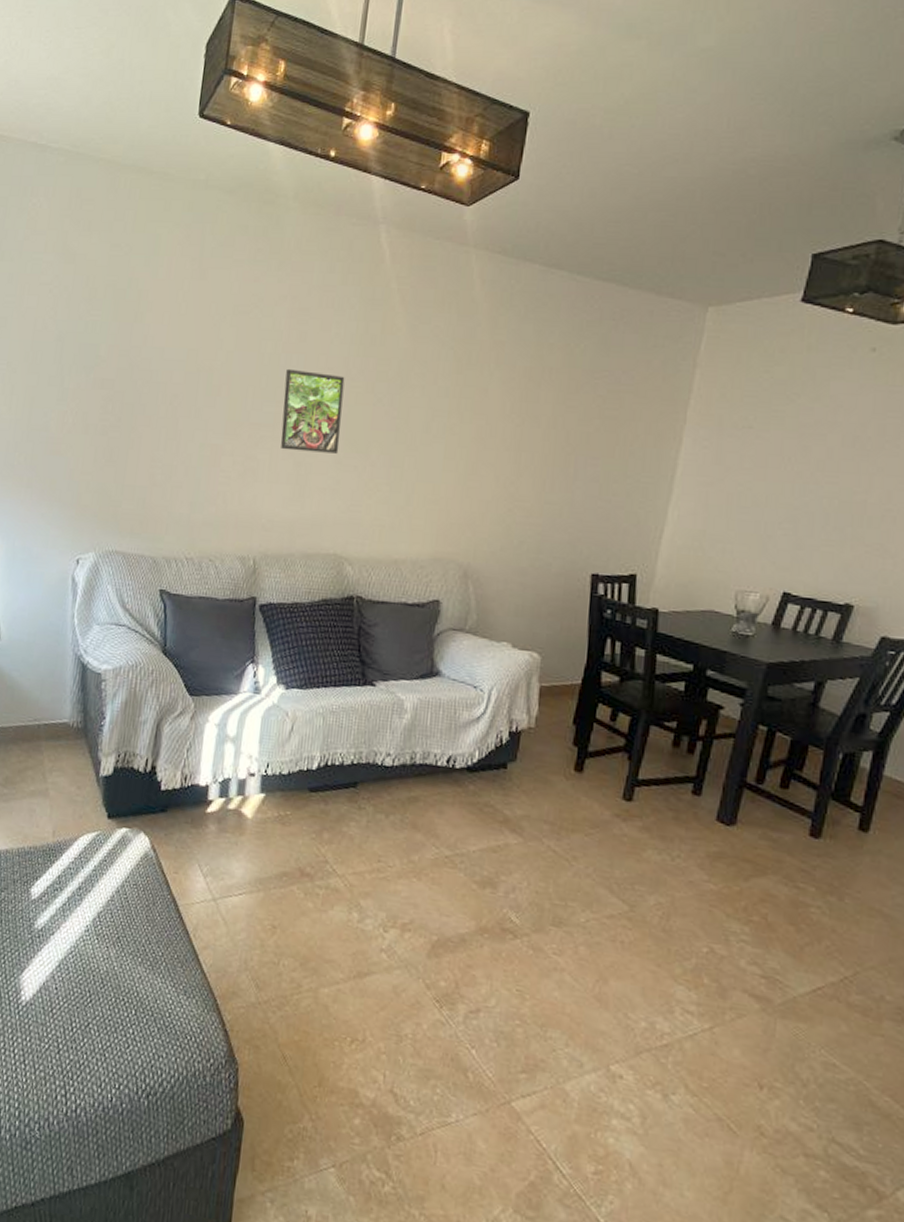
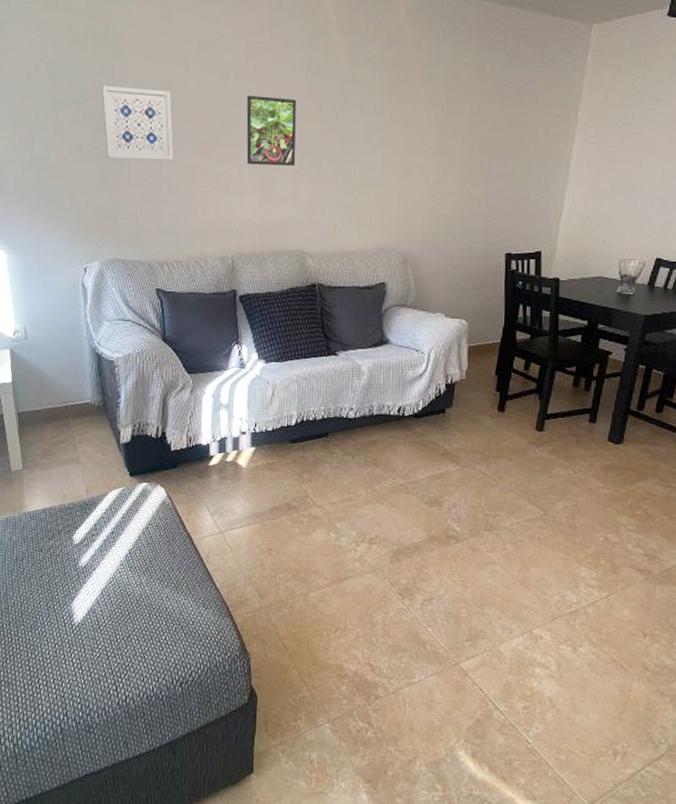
wall art: none [115,349,198,439] -> present [102,85,174,160]

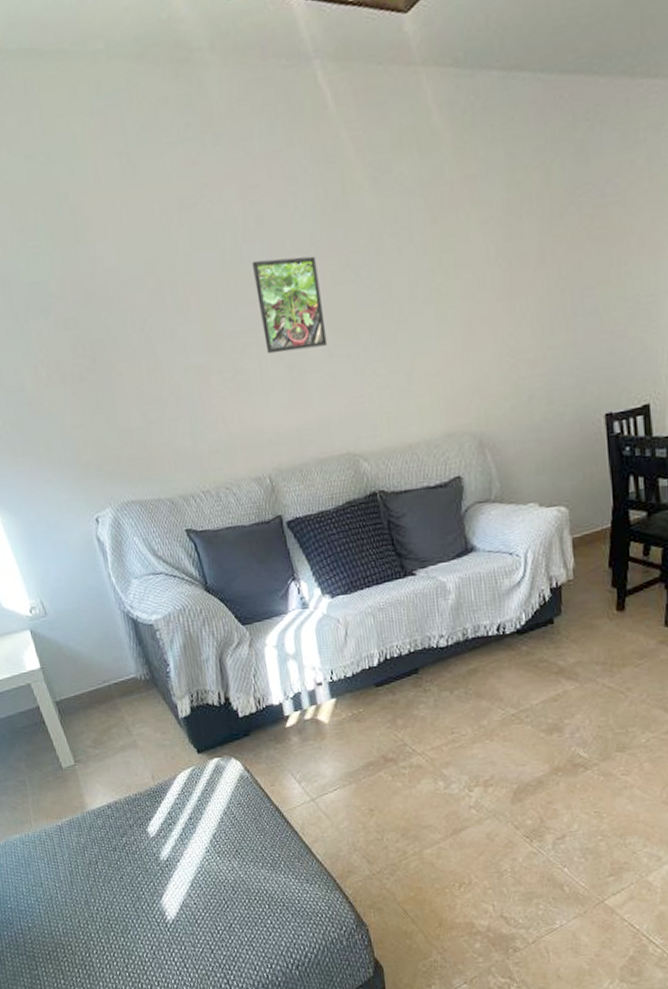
wall art: present [102,85,174,160] -> none [69,273,176,376]

